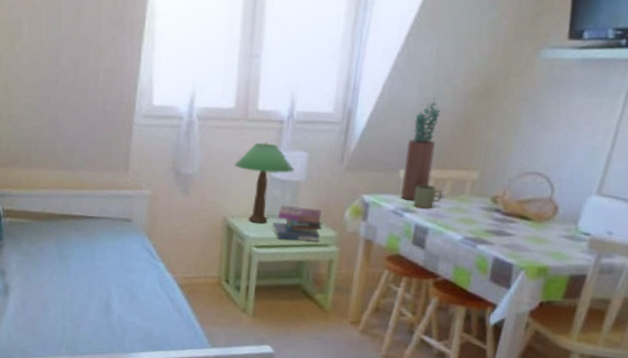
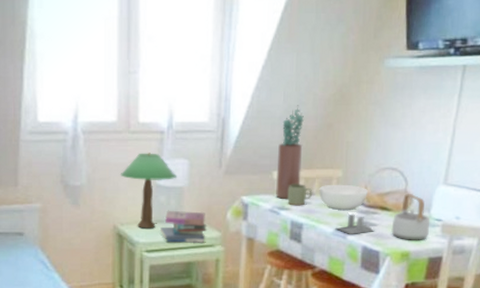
bowl: none [449,187,507,217] -> present [319,184,369,210]
napkin holder: none [464,220,510,244] -> present [335,213,375,234]
teapot: none [529,202,577,255] -> present [391,194,430,240]

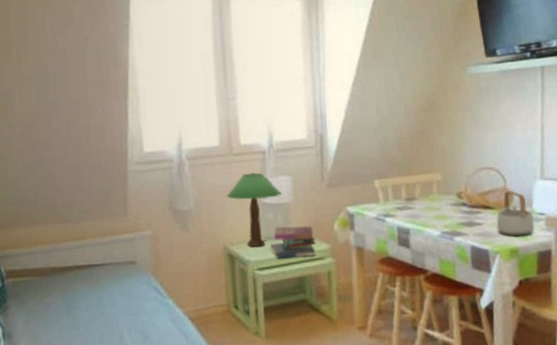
vase: present [275,105,304,199] -> none [376,116,402,207]
mug: present [287,184,313,206] -> none [390,190,415,212]
bowl: present [319,184,369,210] -> none [421,187,469,213]
napkin holder: present [335,213,375,234] -> none [441,214,481,236]

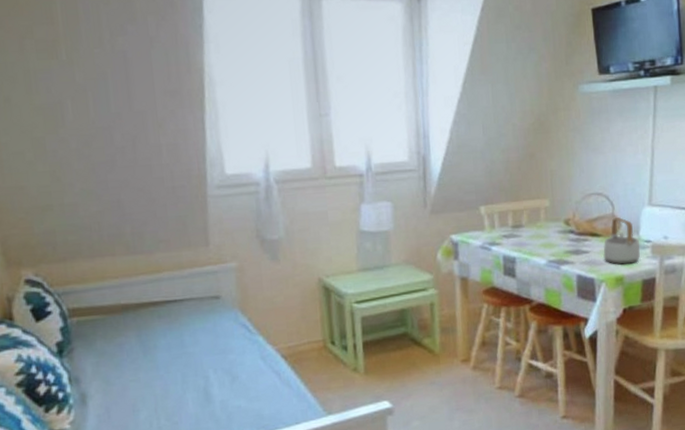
table lamp: present [227,172,281,247] -> none [321,198,381,279]
books: present [269,225,315,258] -> none [368,255,417,290]

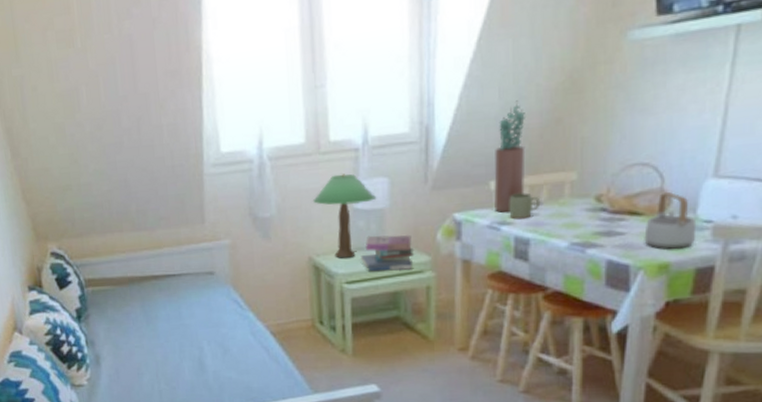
table lamp: none [321,198,381,279] -> present [313,174,376,258]
books: none [368,255,417,290] -> present [360,234,413,271]
vase: none [482,137,509,234] -> present [493,100,526,213]
mug: none [496,217,522,240] -> present [509,192,541,219]

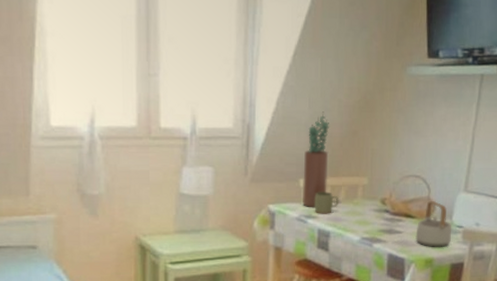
table lamp: present [313,174,376,258] -> none [142,160,201,239]
books: present [360,234,413,271] -> none [184,220,233,255]

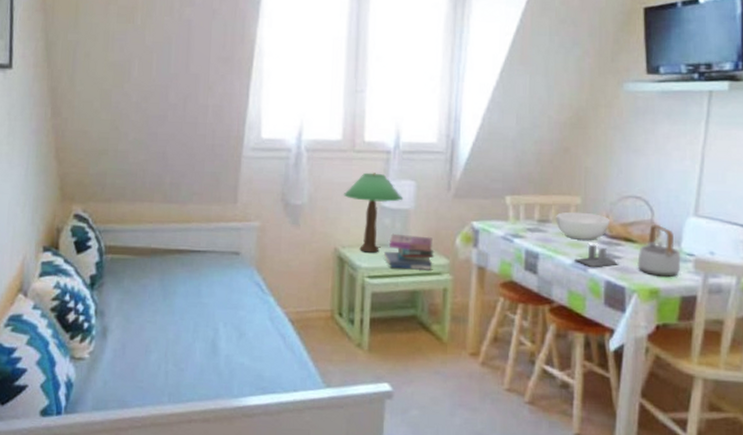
table lamp: none [142,160,201,239] -> present [344,172,402,253]
books: none [184,220,233,255] -> present [383,233,434,271]
vase: present [302,111,329,207] -> none [508,128,538,226]
mug: present [314,191,340,214] -> none [521,210,549,234]
bowl: none [345,192,393,218] -> present [556,211,611,240]
napkin holder: none [361,221,400,242] -> present [574,244,619,267]

